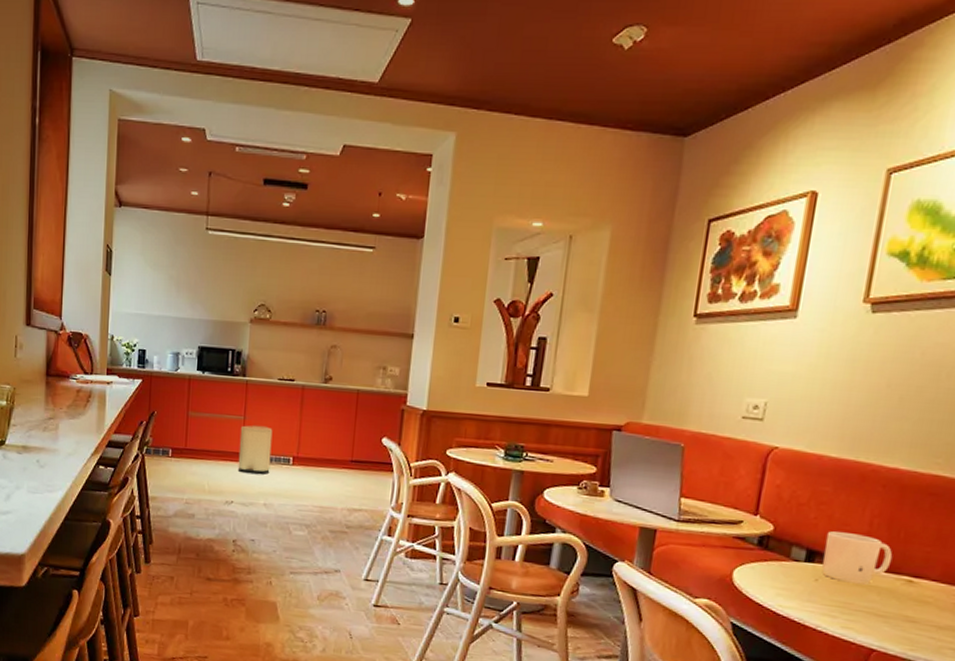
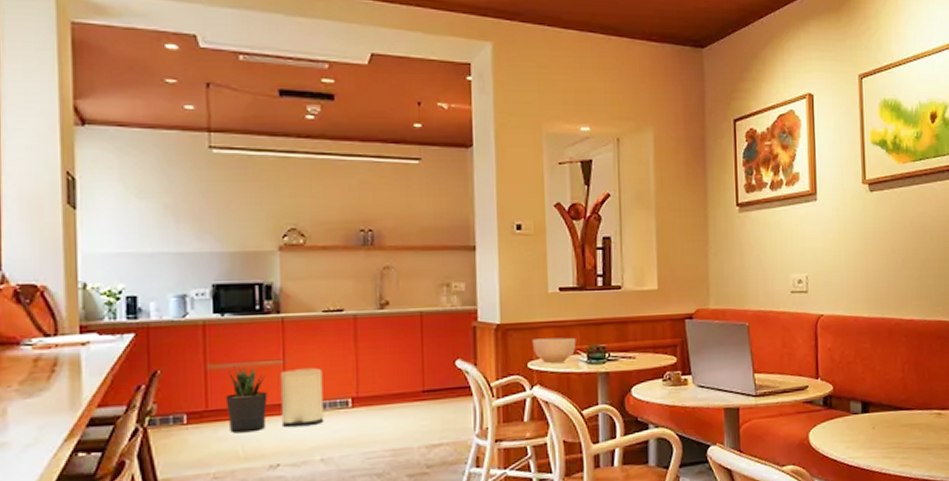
planter: none [199,416,230,472] -> present [225,366,268,434]
bowl: none [453,428,496,455] -> present [531,337,576,363]
mug: present [822,531,893,585] -> none [873,381,924,425]

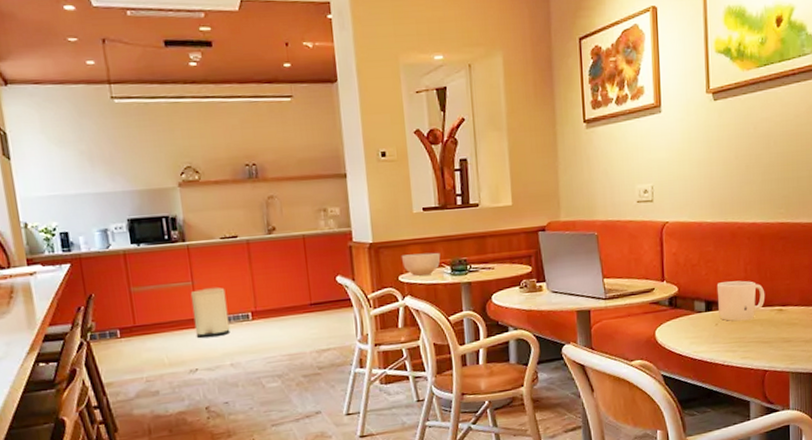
planter: present [225,366,268,434] -> none [148,288,184,344]
mug: none [873,381,924,425] -> present [716,280,765,322]

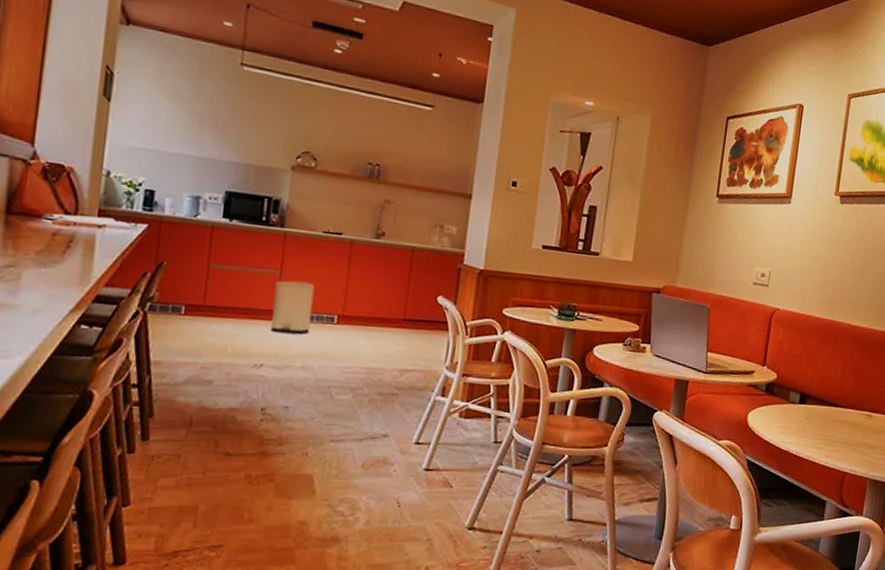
bowl: present [401,252,441,276] -> none [509,288,551,314]
mug: present [716,280,765,322] -> none [811,378,858,420]

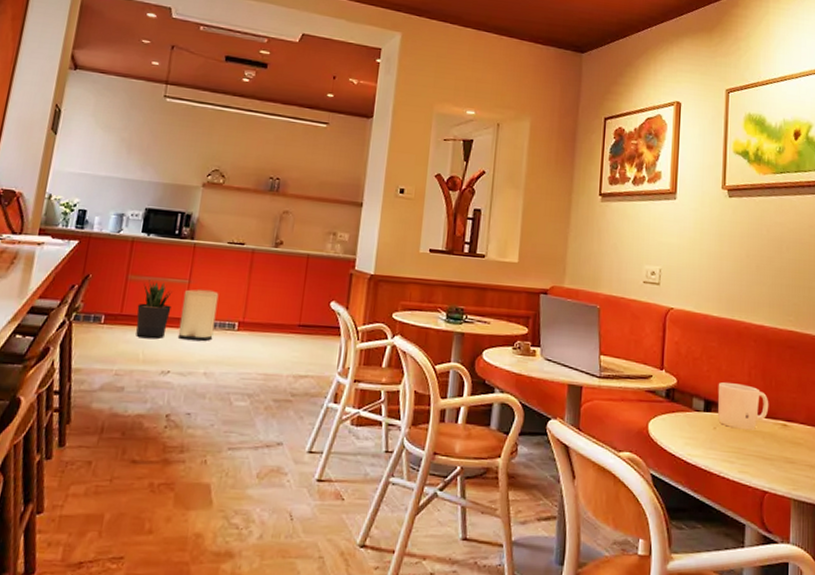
planter: none [222,269,262,332] -> present [136,280,172,339]
mug: none [811,378,858,420] -> present [717,382,769,430]

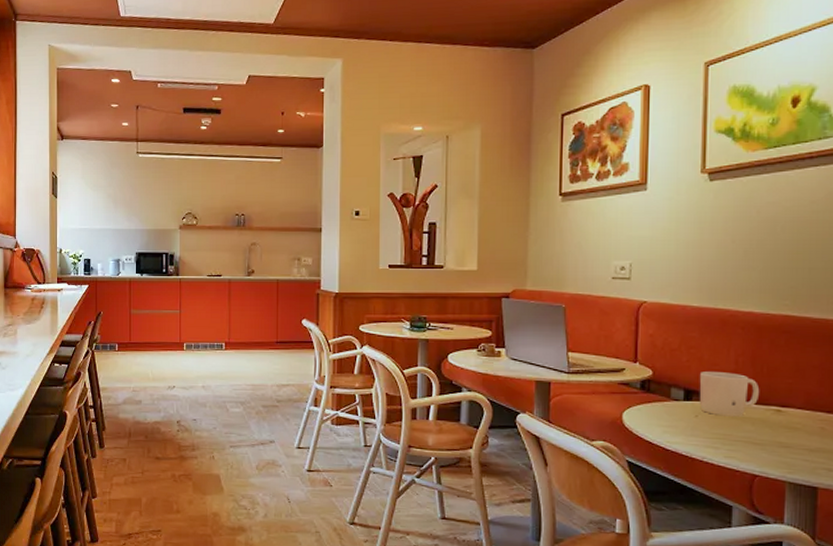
planter: present [136,280,172,339] -> none [142,312,169,361]
pedal bin: present [178,288,219,342] -> none [177,317,206,361]

